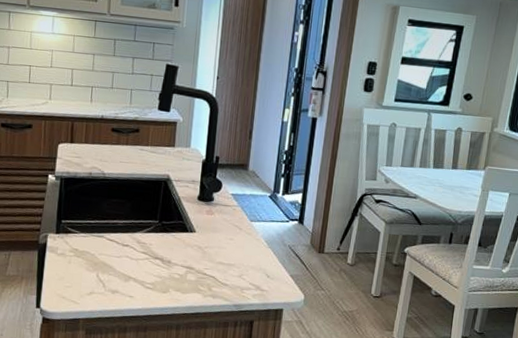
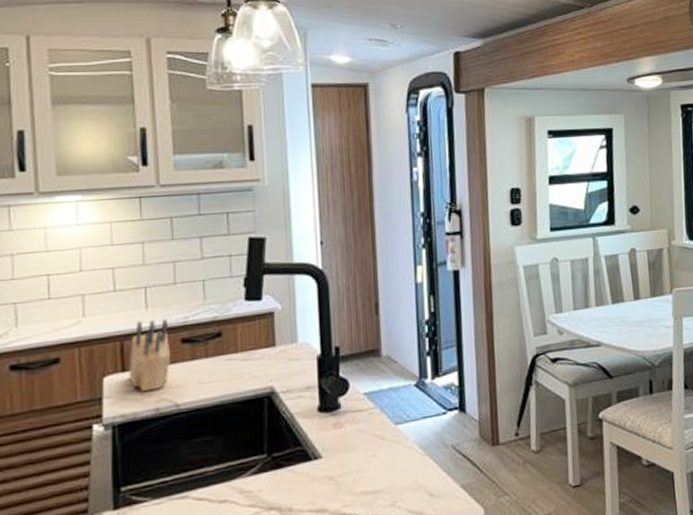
knife block: none [75,110,104,160] -> present [129,319,171,393]

